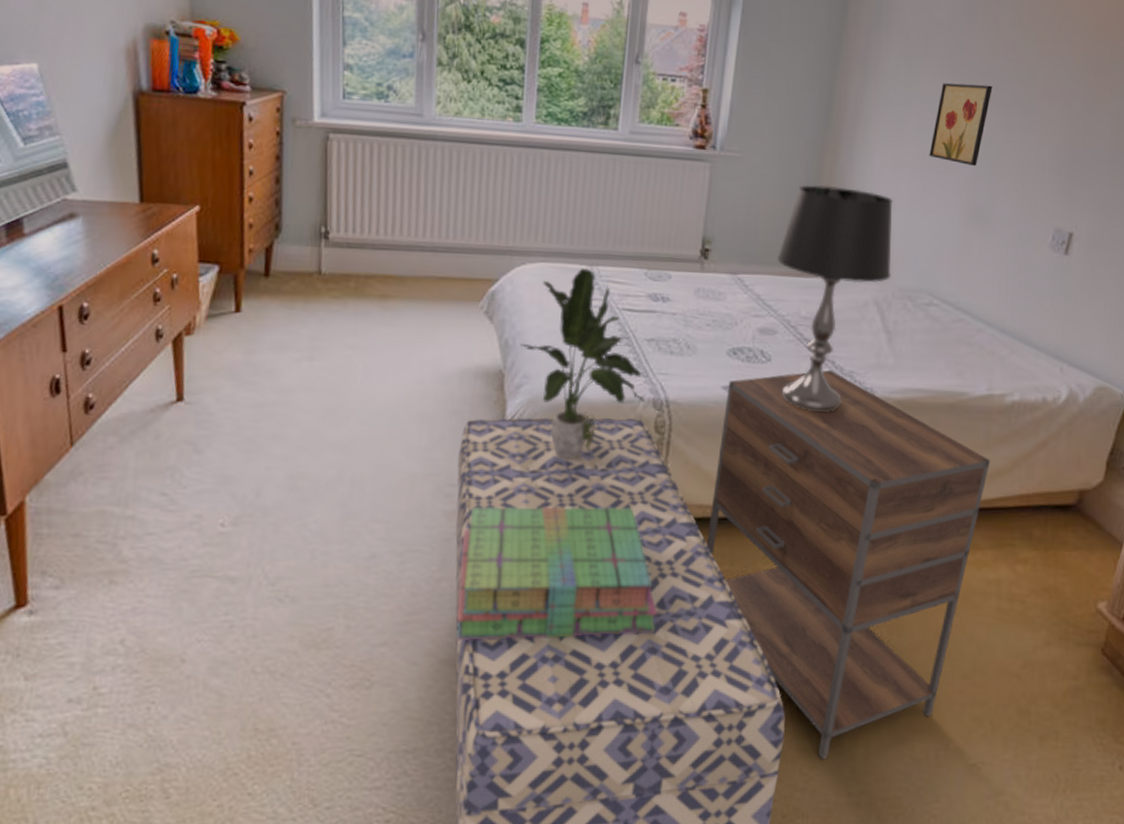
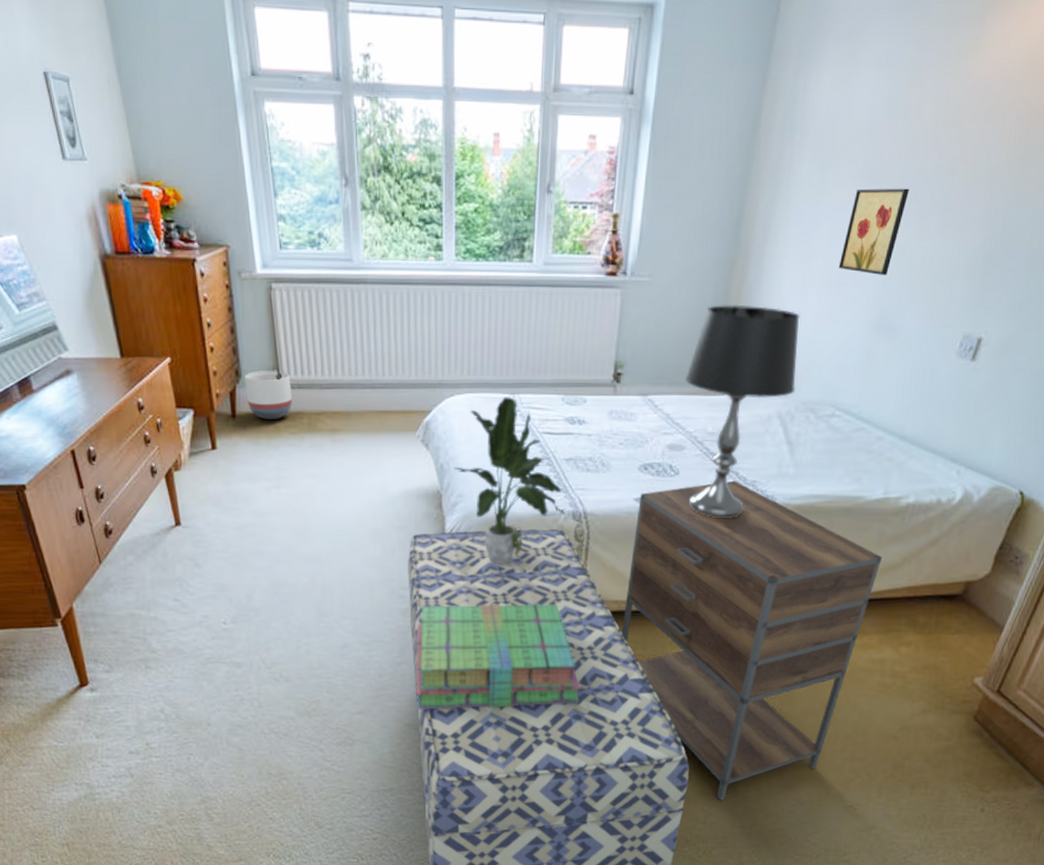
planter: none [284,226,340,282] -> present [245,371,292,420]

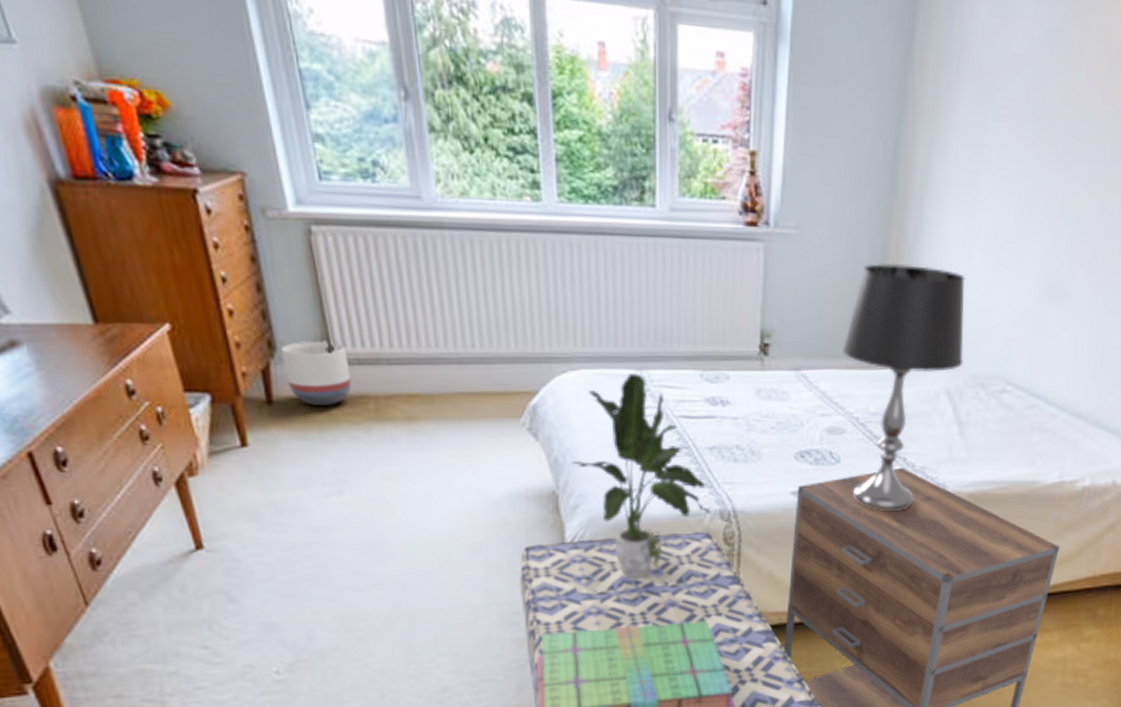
wall art: present [838,188,909,275] -> none [1004,133,1074,233]

